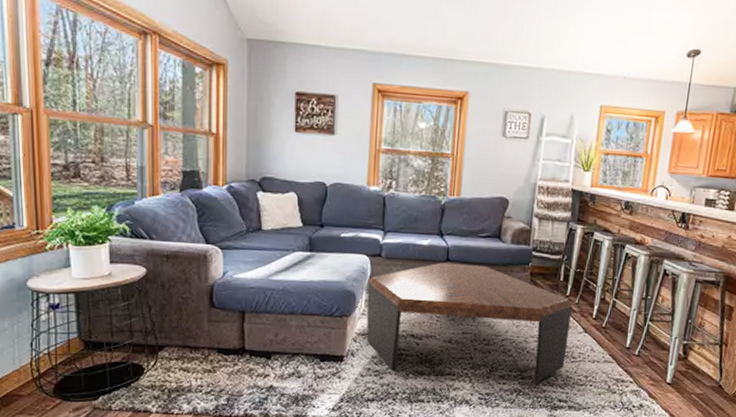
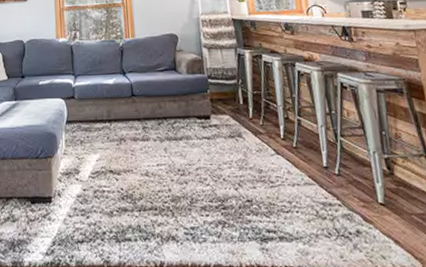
coffee table: present [366,262,572,382] -> none [66,97,264,212]

